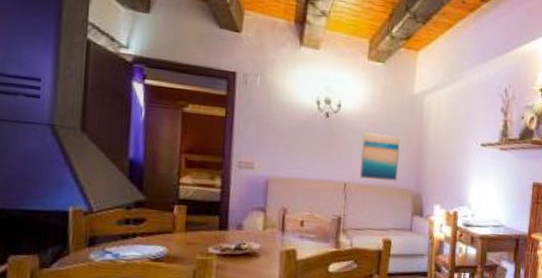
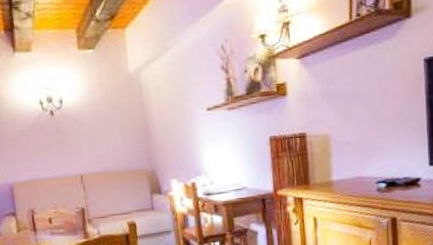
wall art: present [360,132,400,181] -> none [88,119,129,167]

